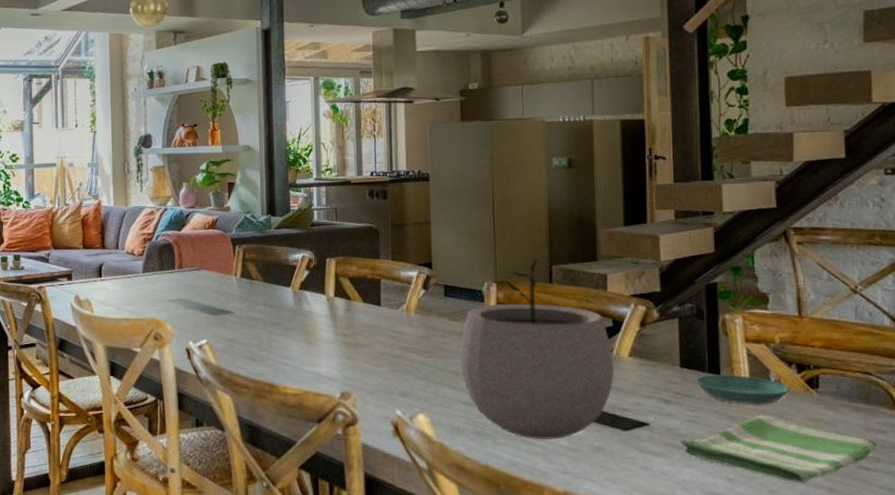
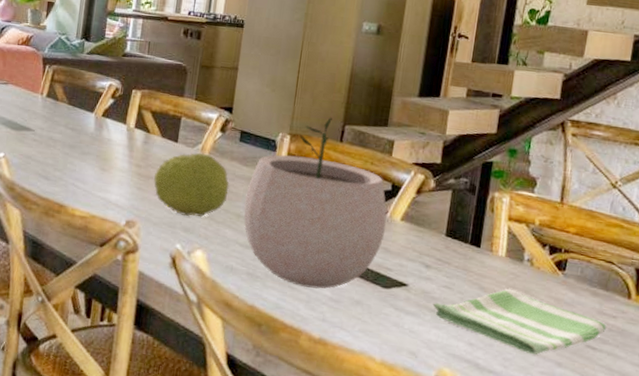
fruit: none [362,313,442,380] -> present [154,152,230,218]
saucer: present [695,374,790,405] -> none [456,246,540,280]

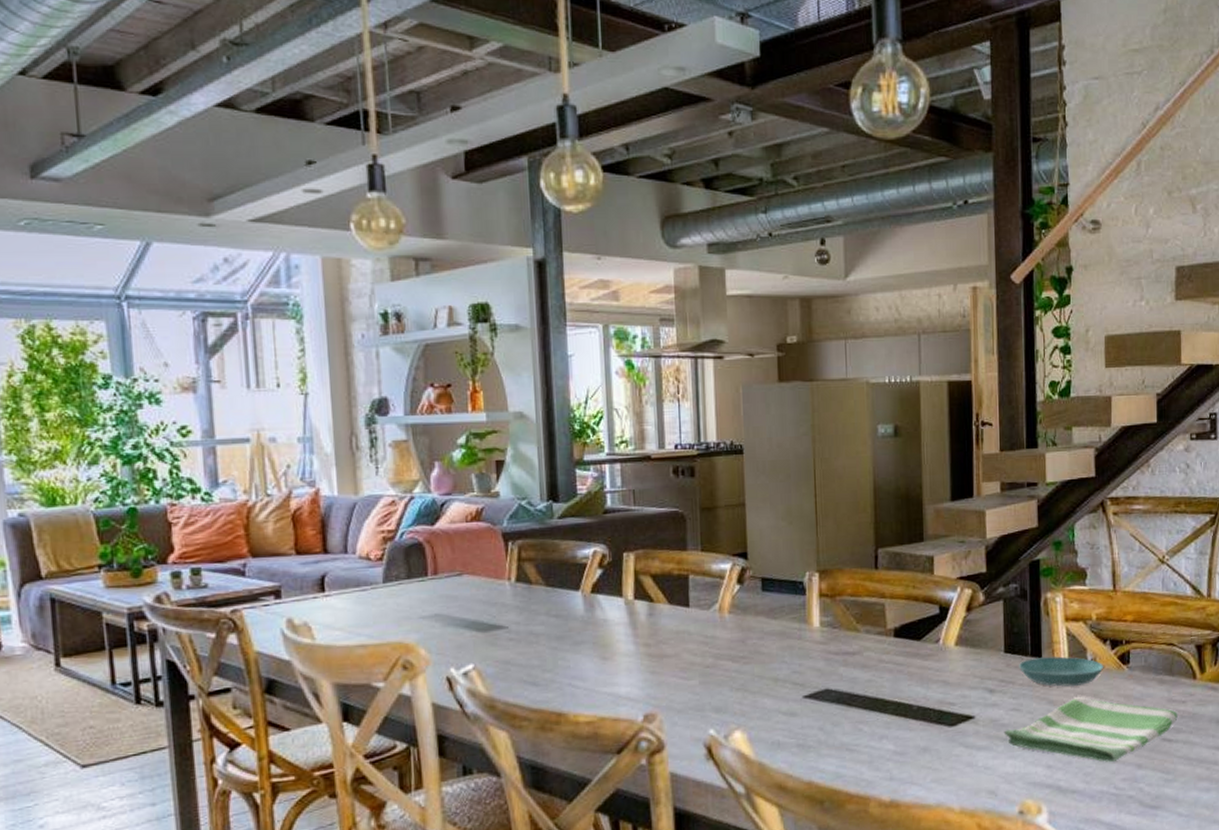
fruit: present [154,152,230,218] -> none [669,613,759,694]
plant pot: present [243,116,387,289] -> none [779,542,941,747]
saucer: none [456,246,540,280] -> present [1018,656,1104,687]

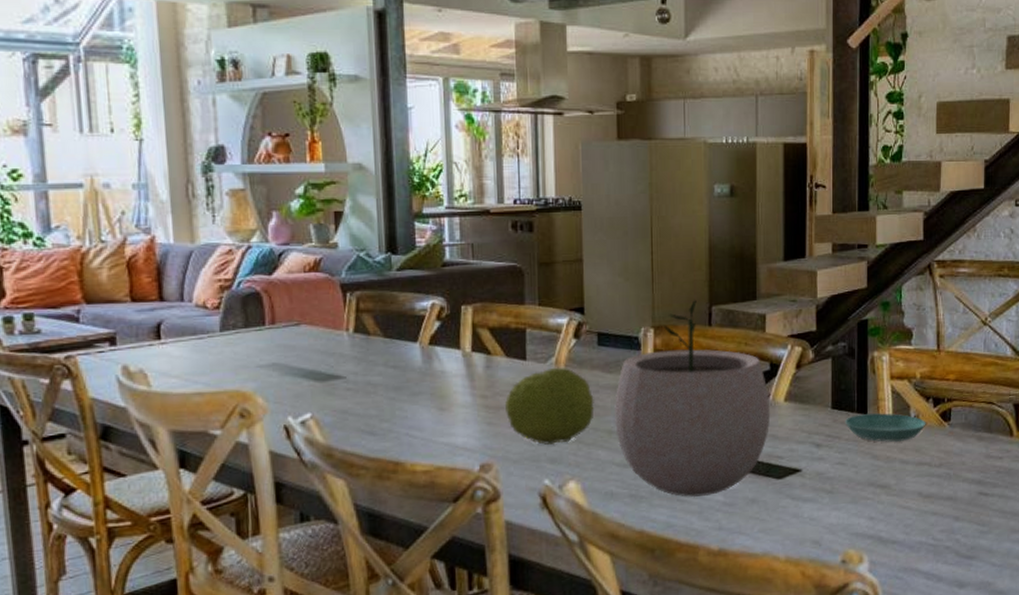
fruit: none [669,613,759,694] -> present [505,367,594,445]
plant pot: none [779,542,941,747] -> present [614,299,771,498]
dish towel: present [1003,697,1179,762] -> none [829,452,996,514]

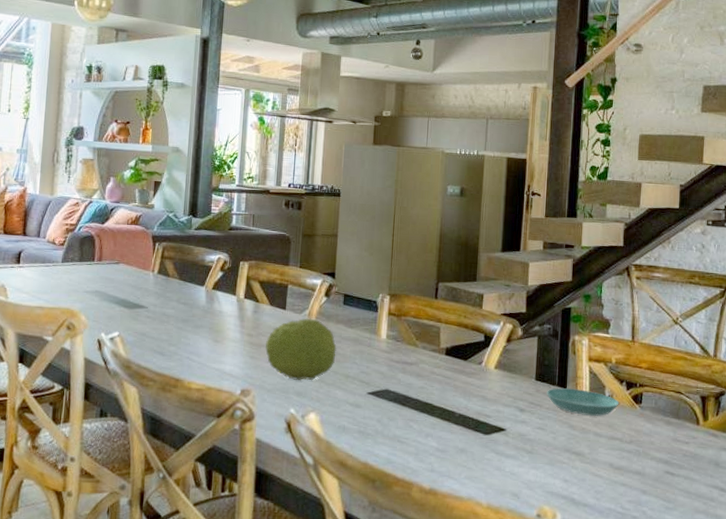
plant pot: present [614,299,771,498] -> none [351,275,482,441]

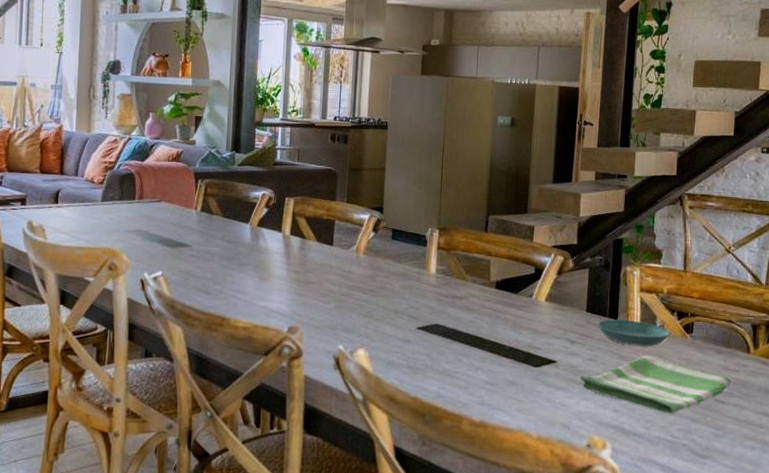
fruit: present [265,318,337,381] -> none [313,253,385,317]
dish towel: none [529,426,682,485] -> present [579,356,732,413]

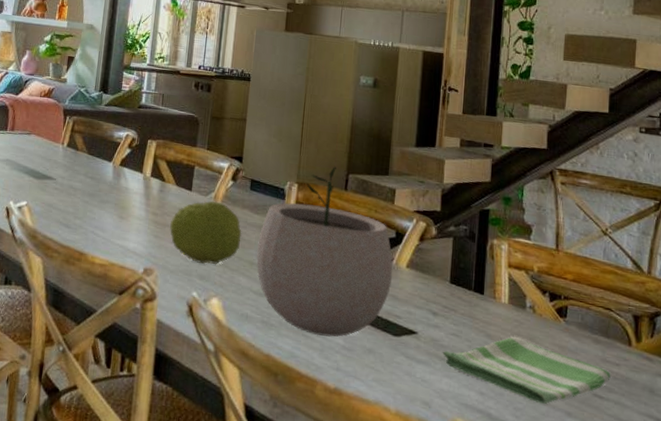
fruit: none [313,253,385,317] -> present [170,200,242,265]
plant pot: none [400,208,533,375] -> present [256,166,393,337]
saucer: present [597,318,670,346] -> none [461,293,542,327]

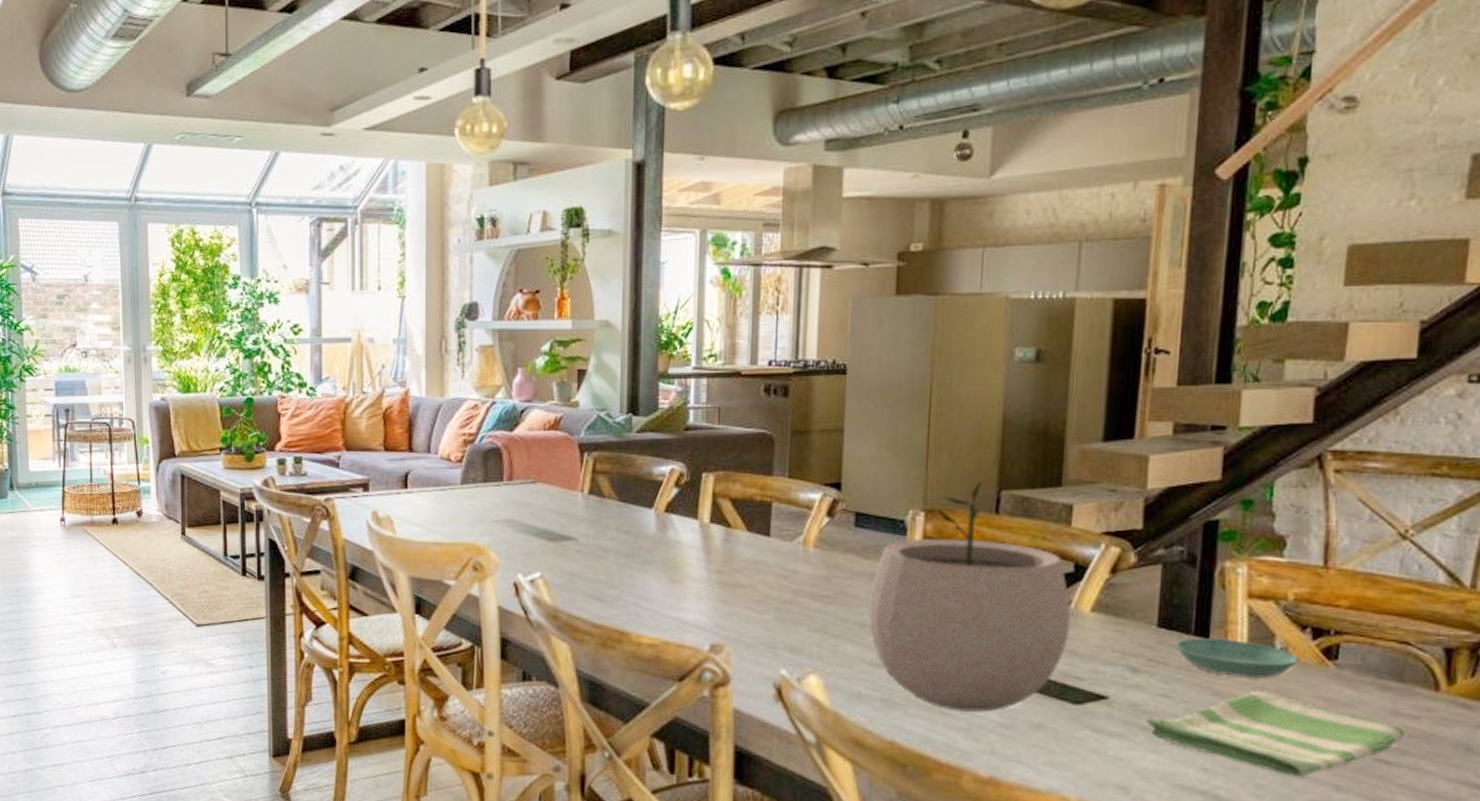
fruit: present [170,200,242,265] -> none [743,547,846,632]
saucer: none [461,293,542,327] -> present [1175,637,1299,678]

